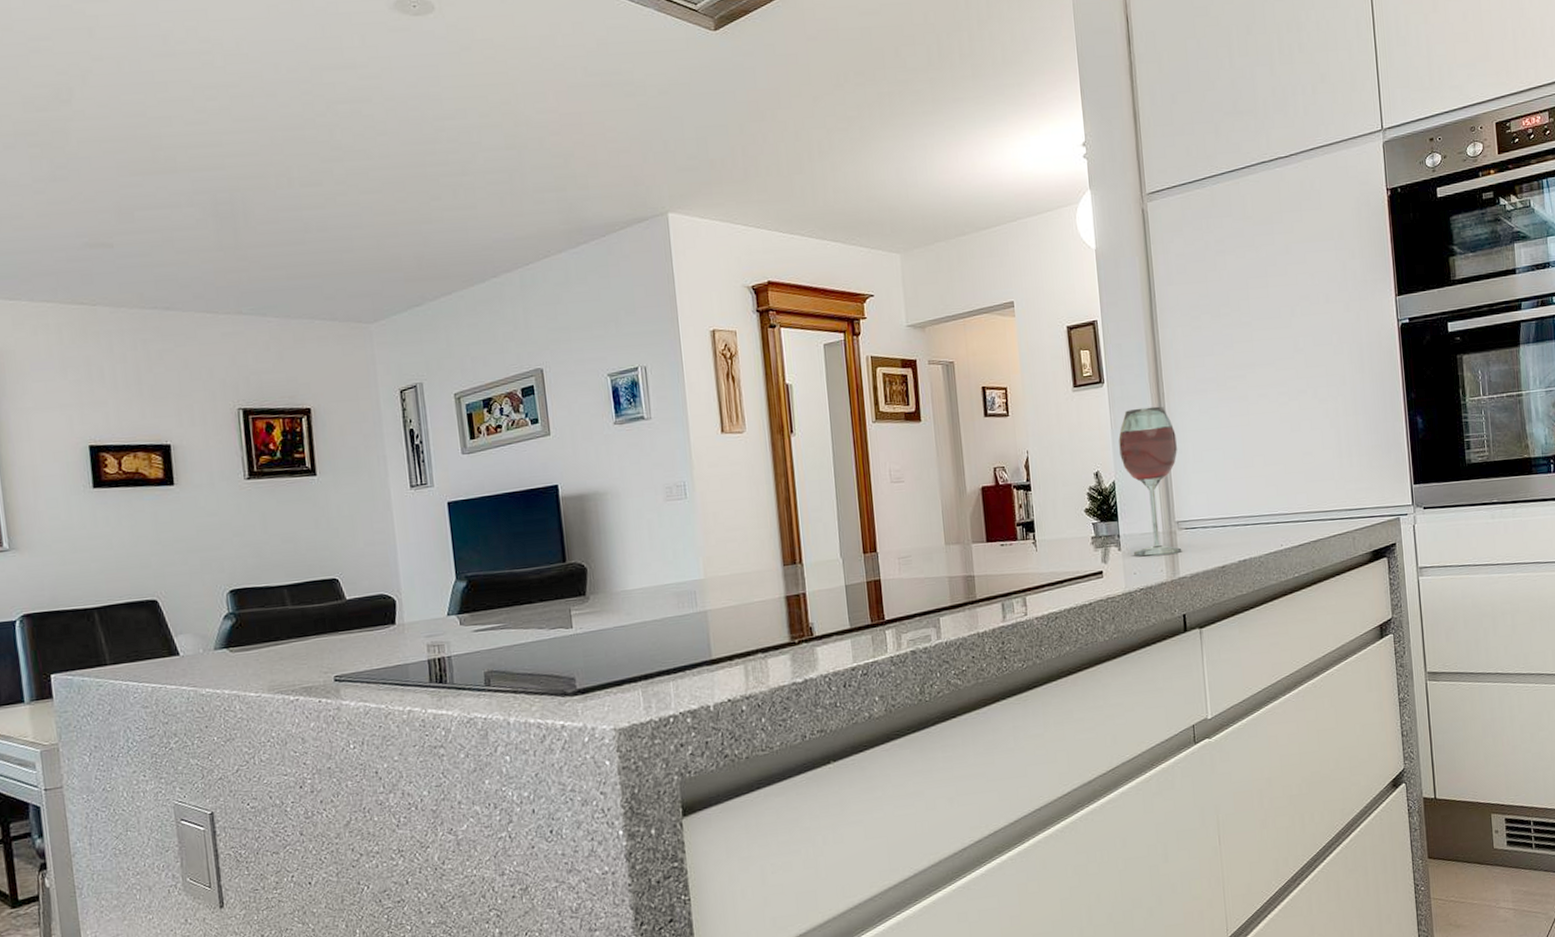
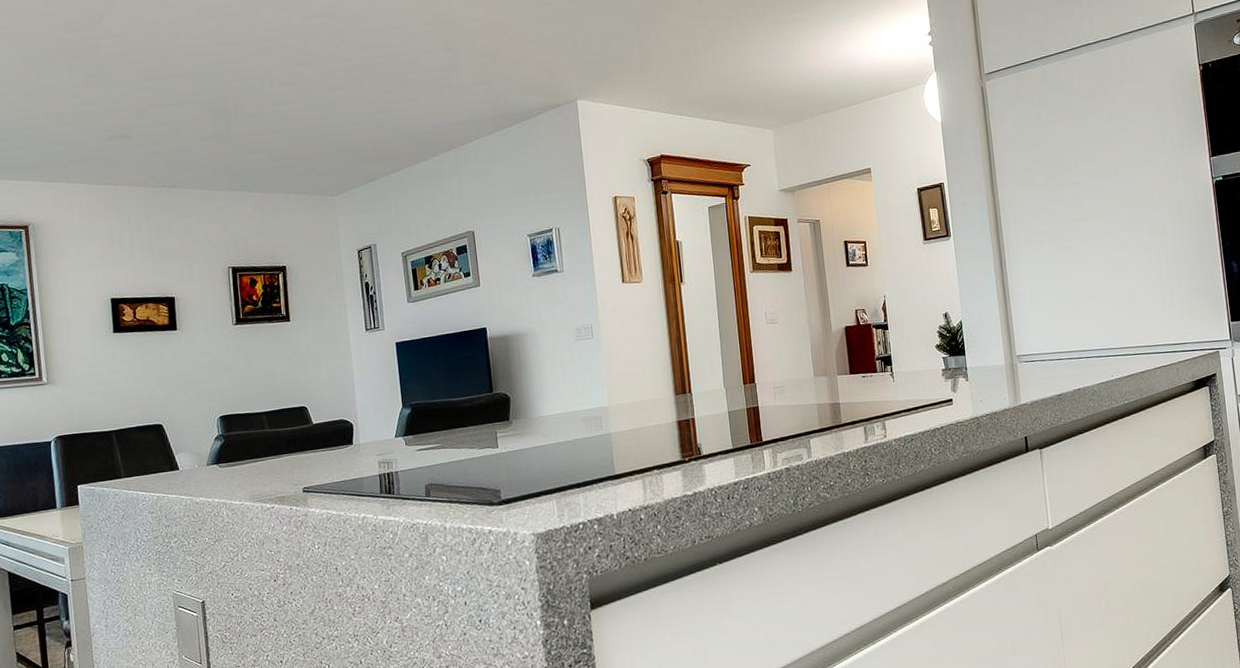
wineglass: present [1118,406,1182,557] -> none [964,255,1023,386]

